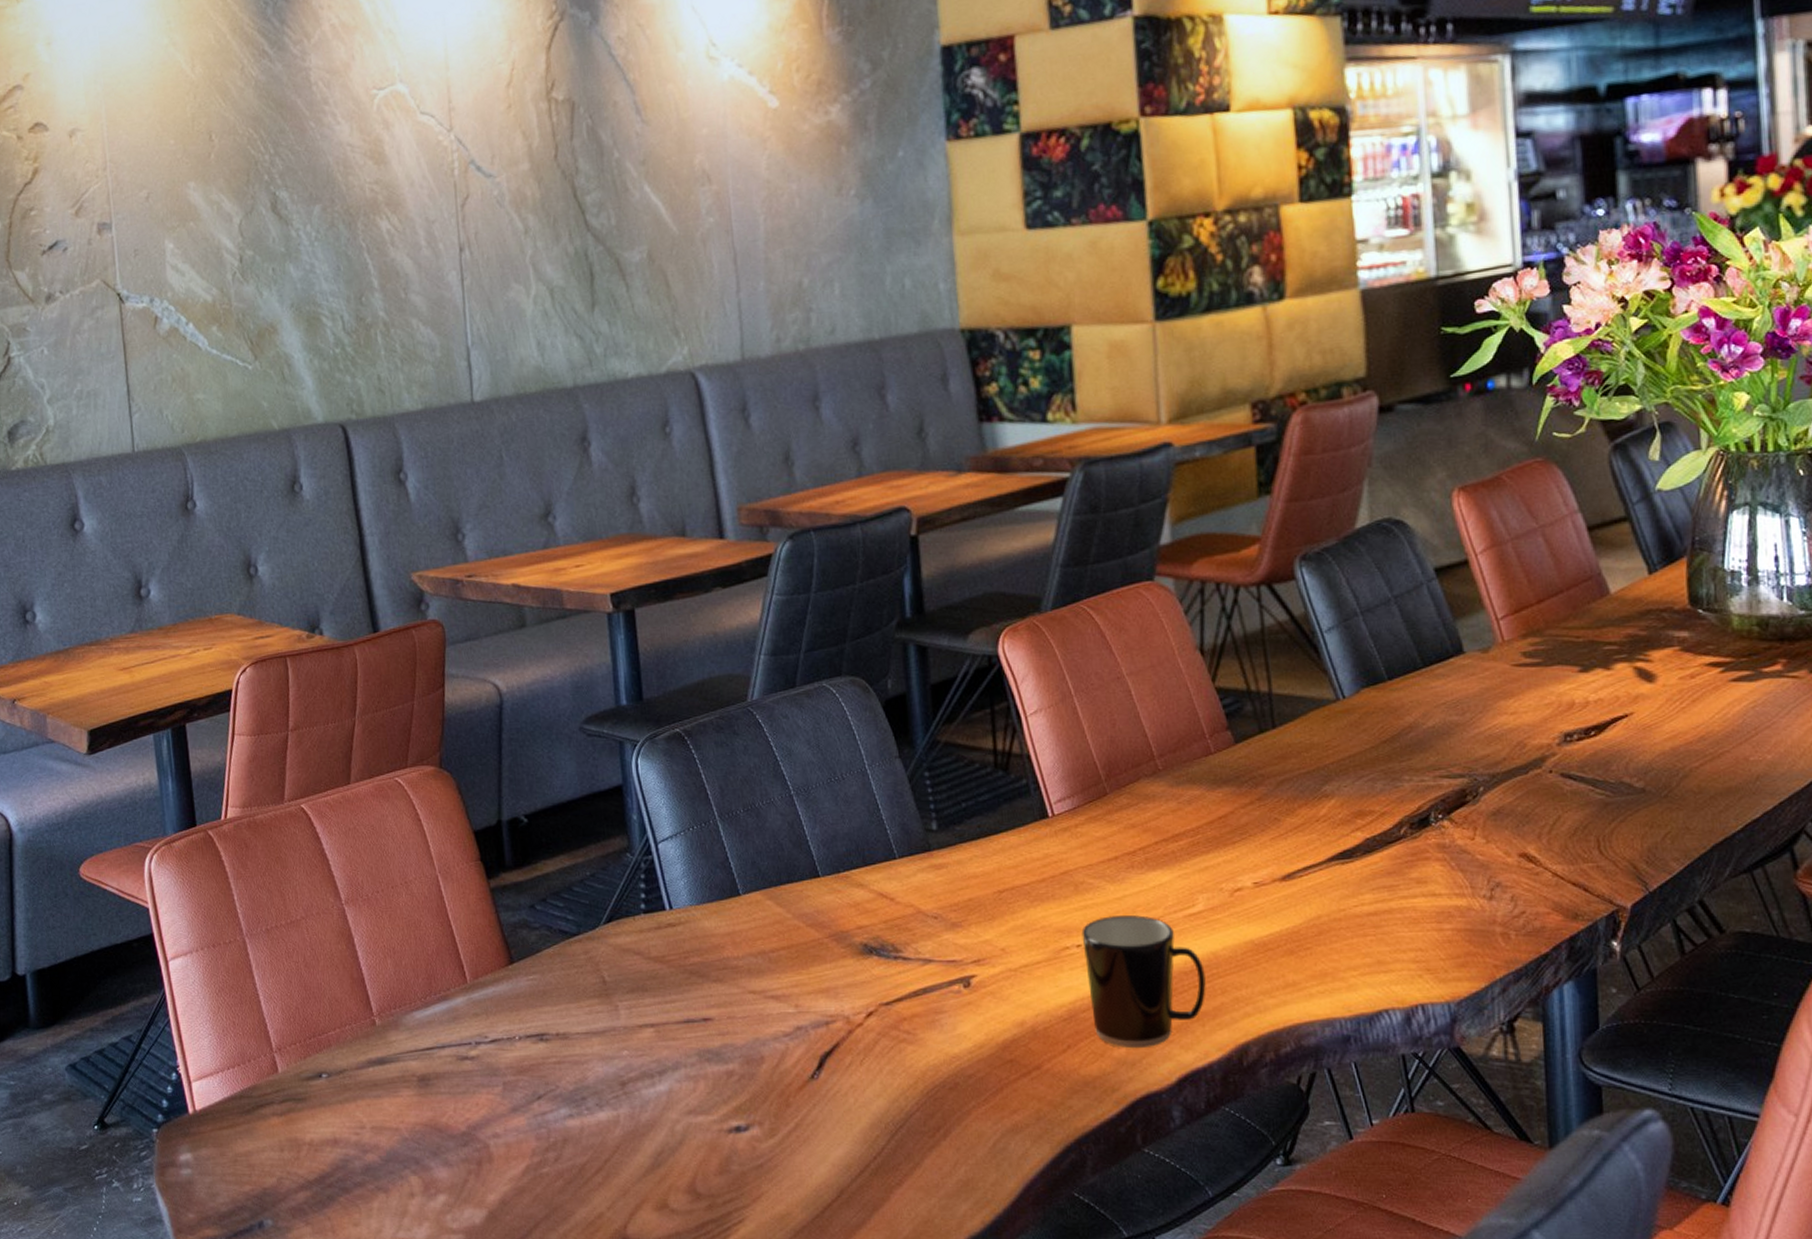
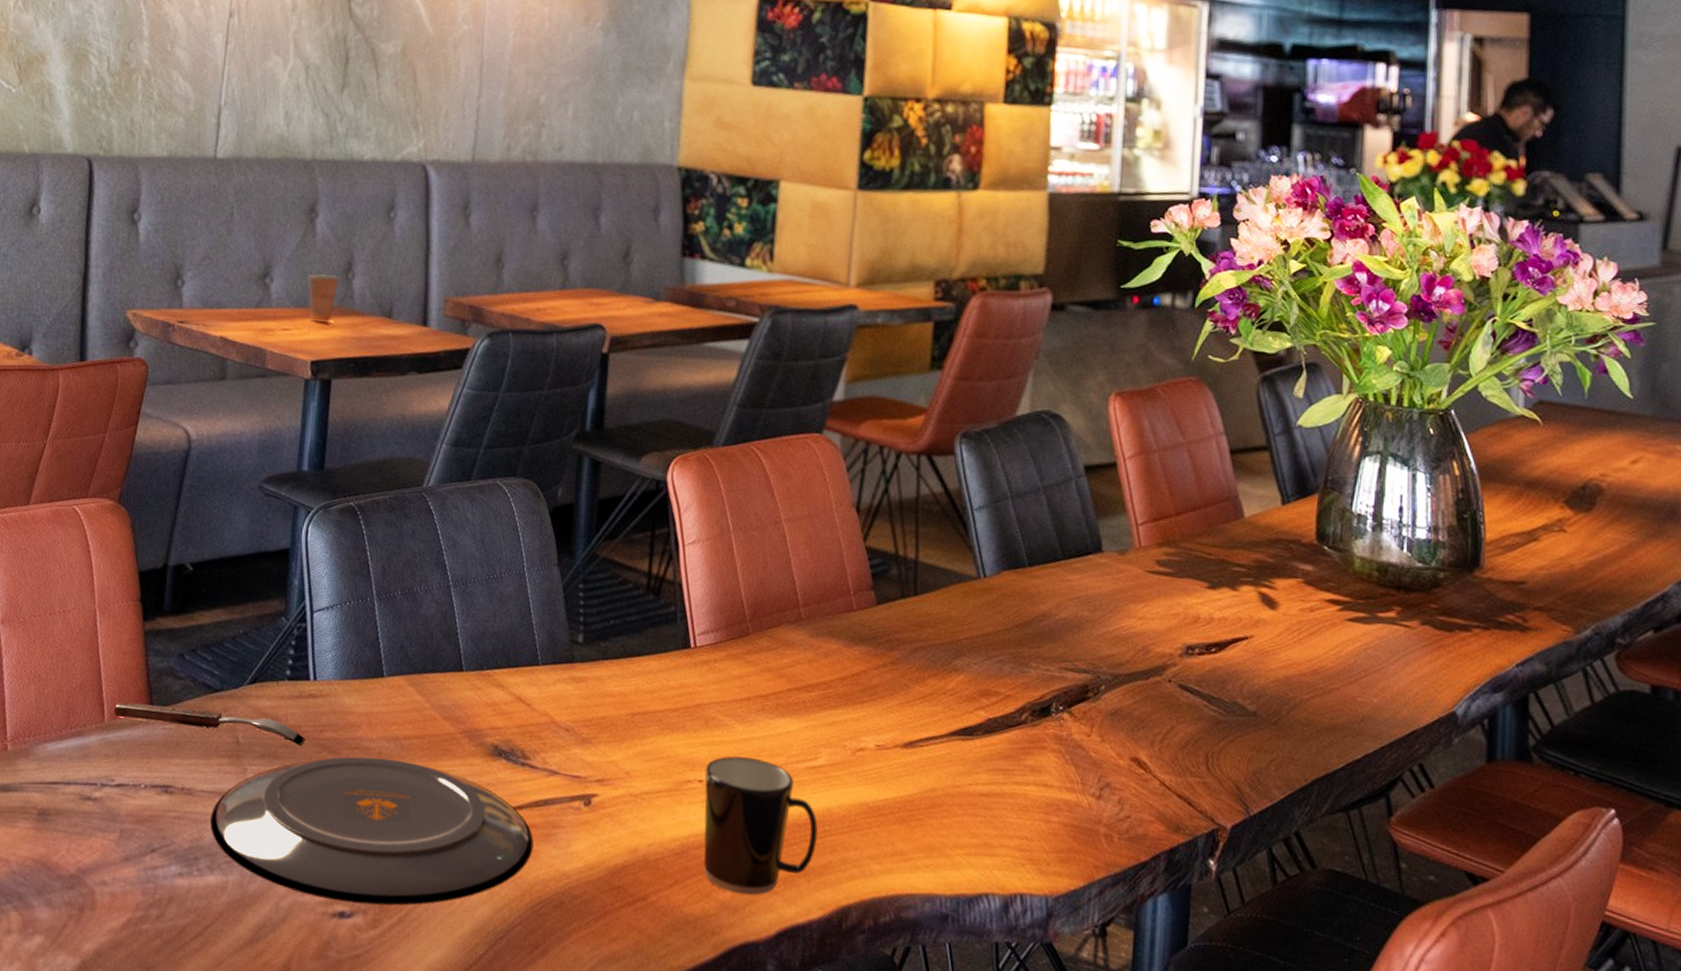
fork: none [474,954,673,976] -> present [113,701,306,747]
plate: none [590,973,919,1117] -> present [210,756,534,906]
cup: none [592,502,625,553] -> present [308,274,340,323]

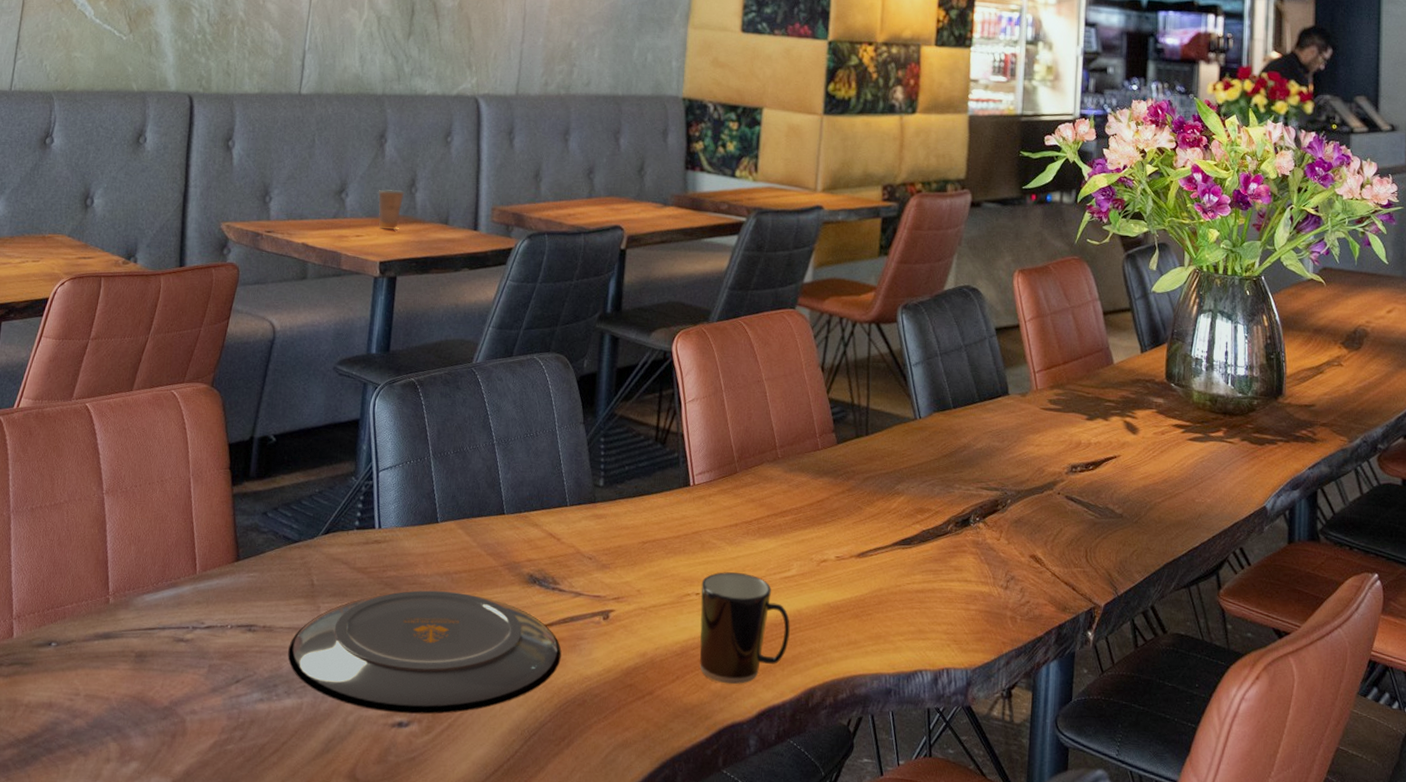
fork: present [113,701,306,747] -> none [204,555,372,585]

